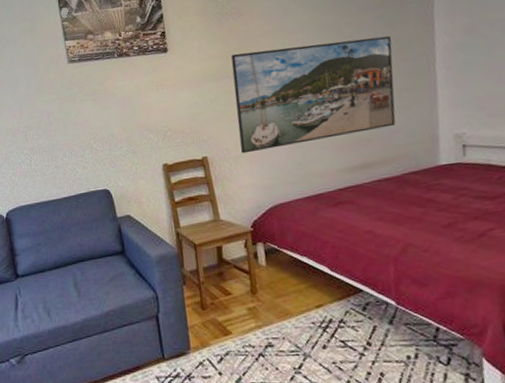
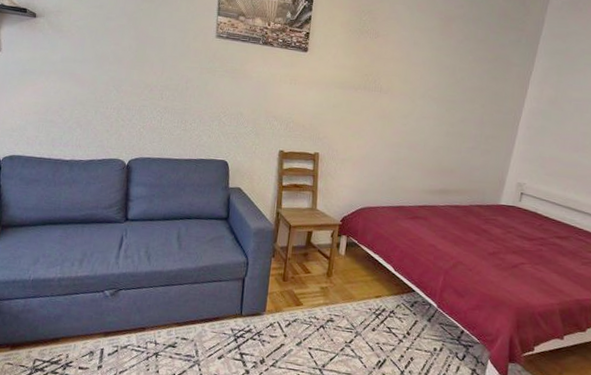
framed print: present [231,35,396,154] -> none [348,69,493,165]

